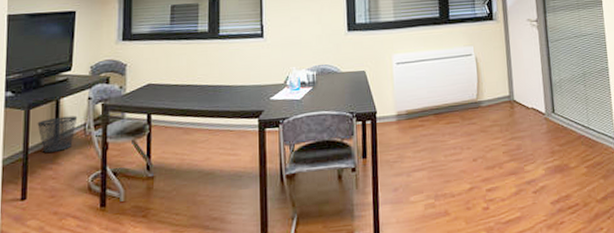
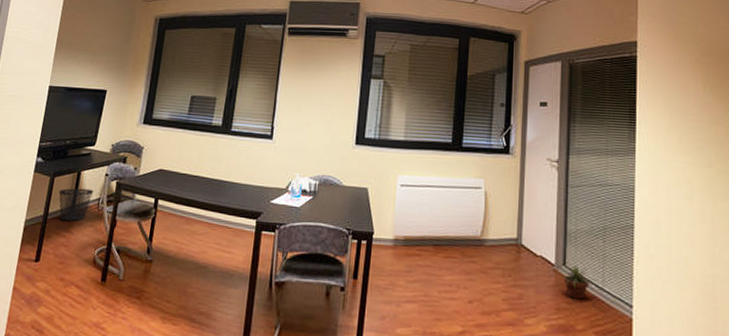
potted plant: none [551,111,582,141] -> present [560,265,595,300]

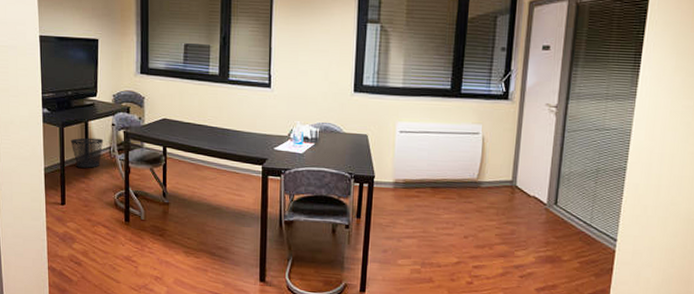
potted plant: present [560,265,595,300] -> none [551,205,584,235]

